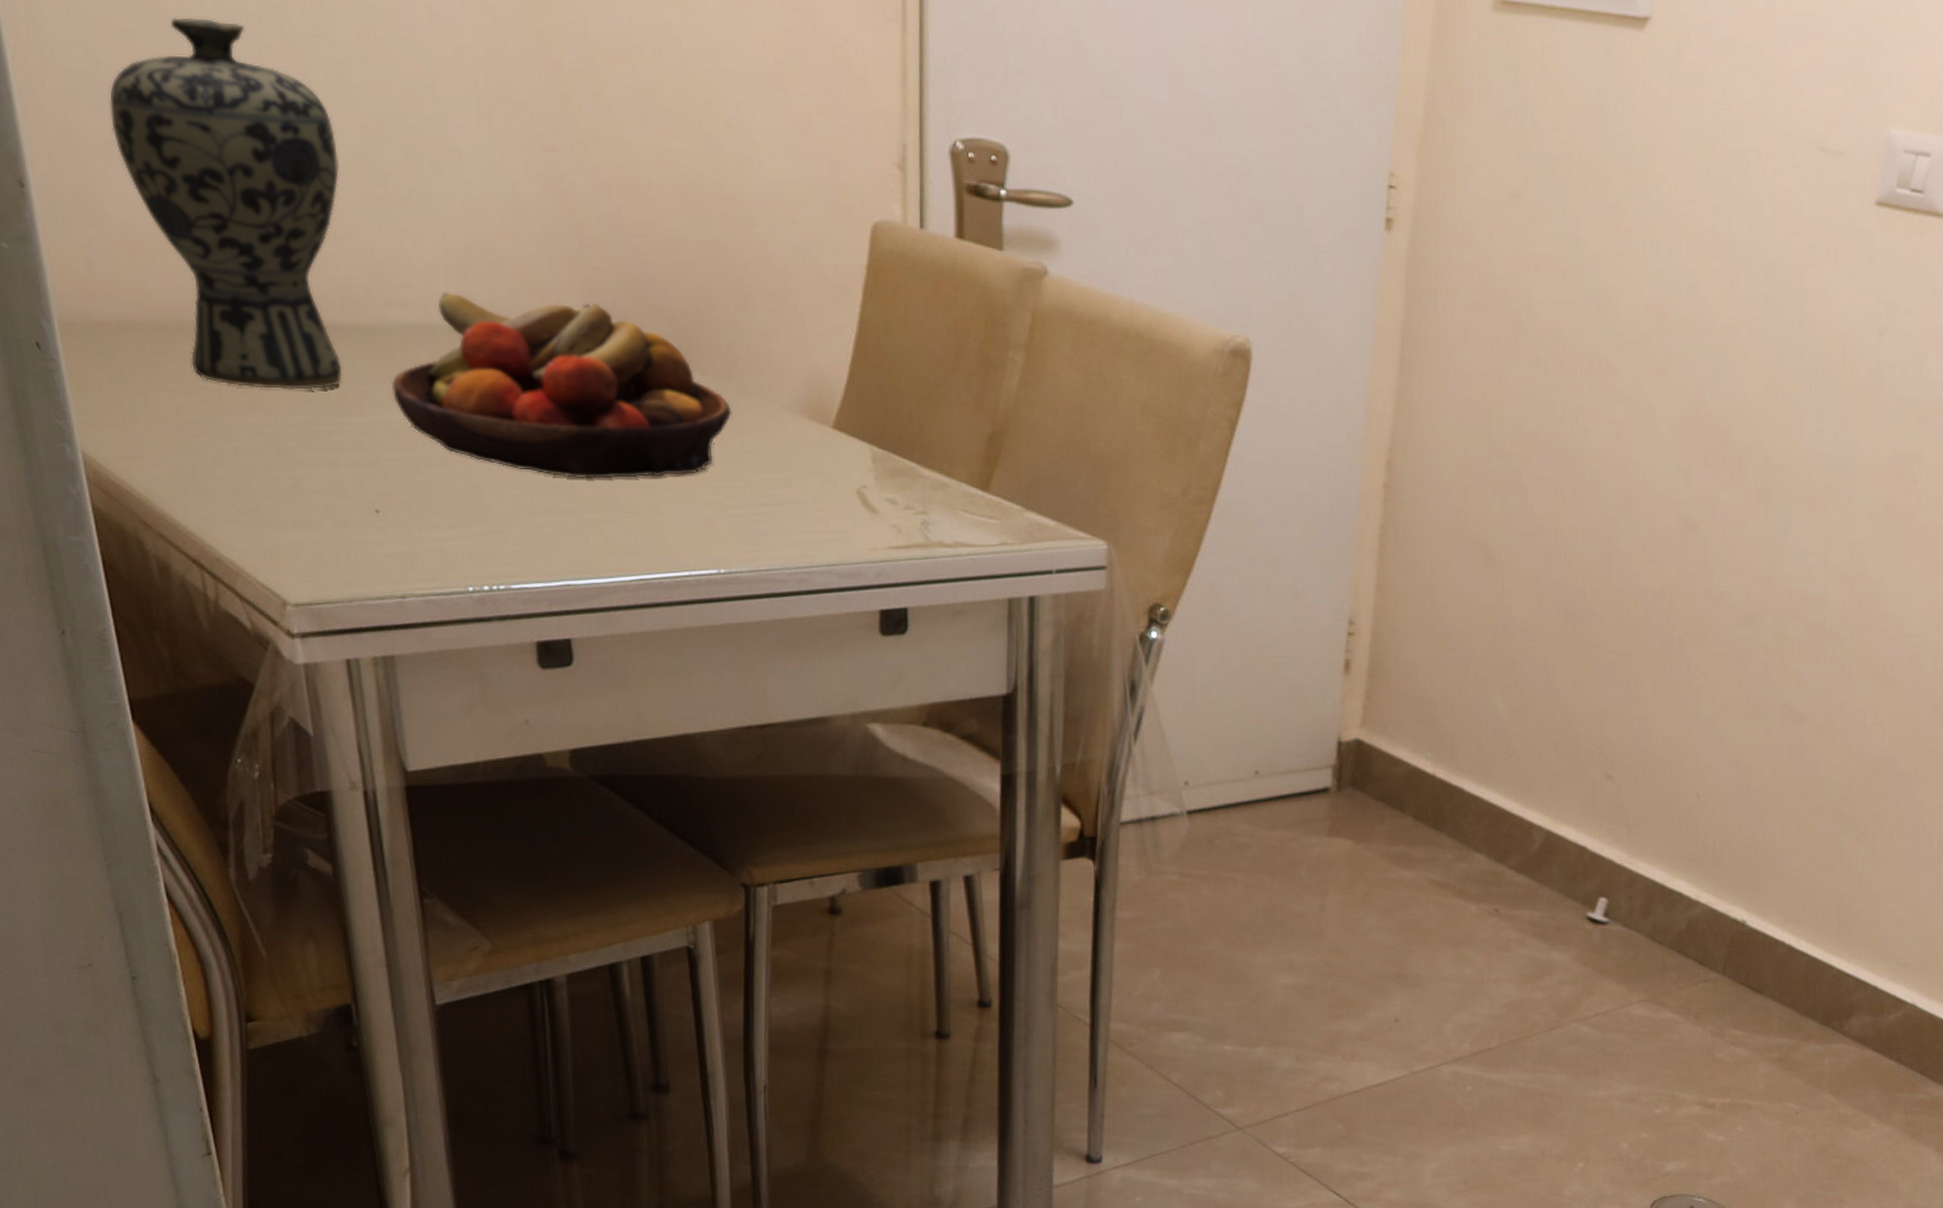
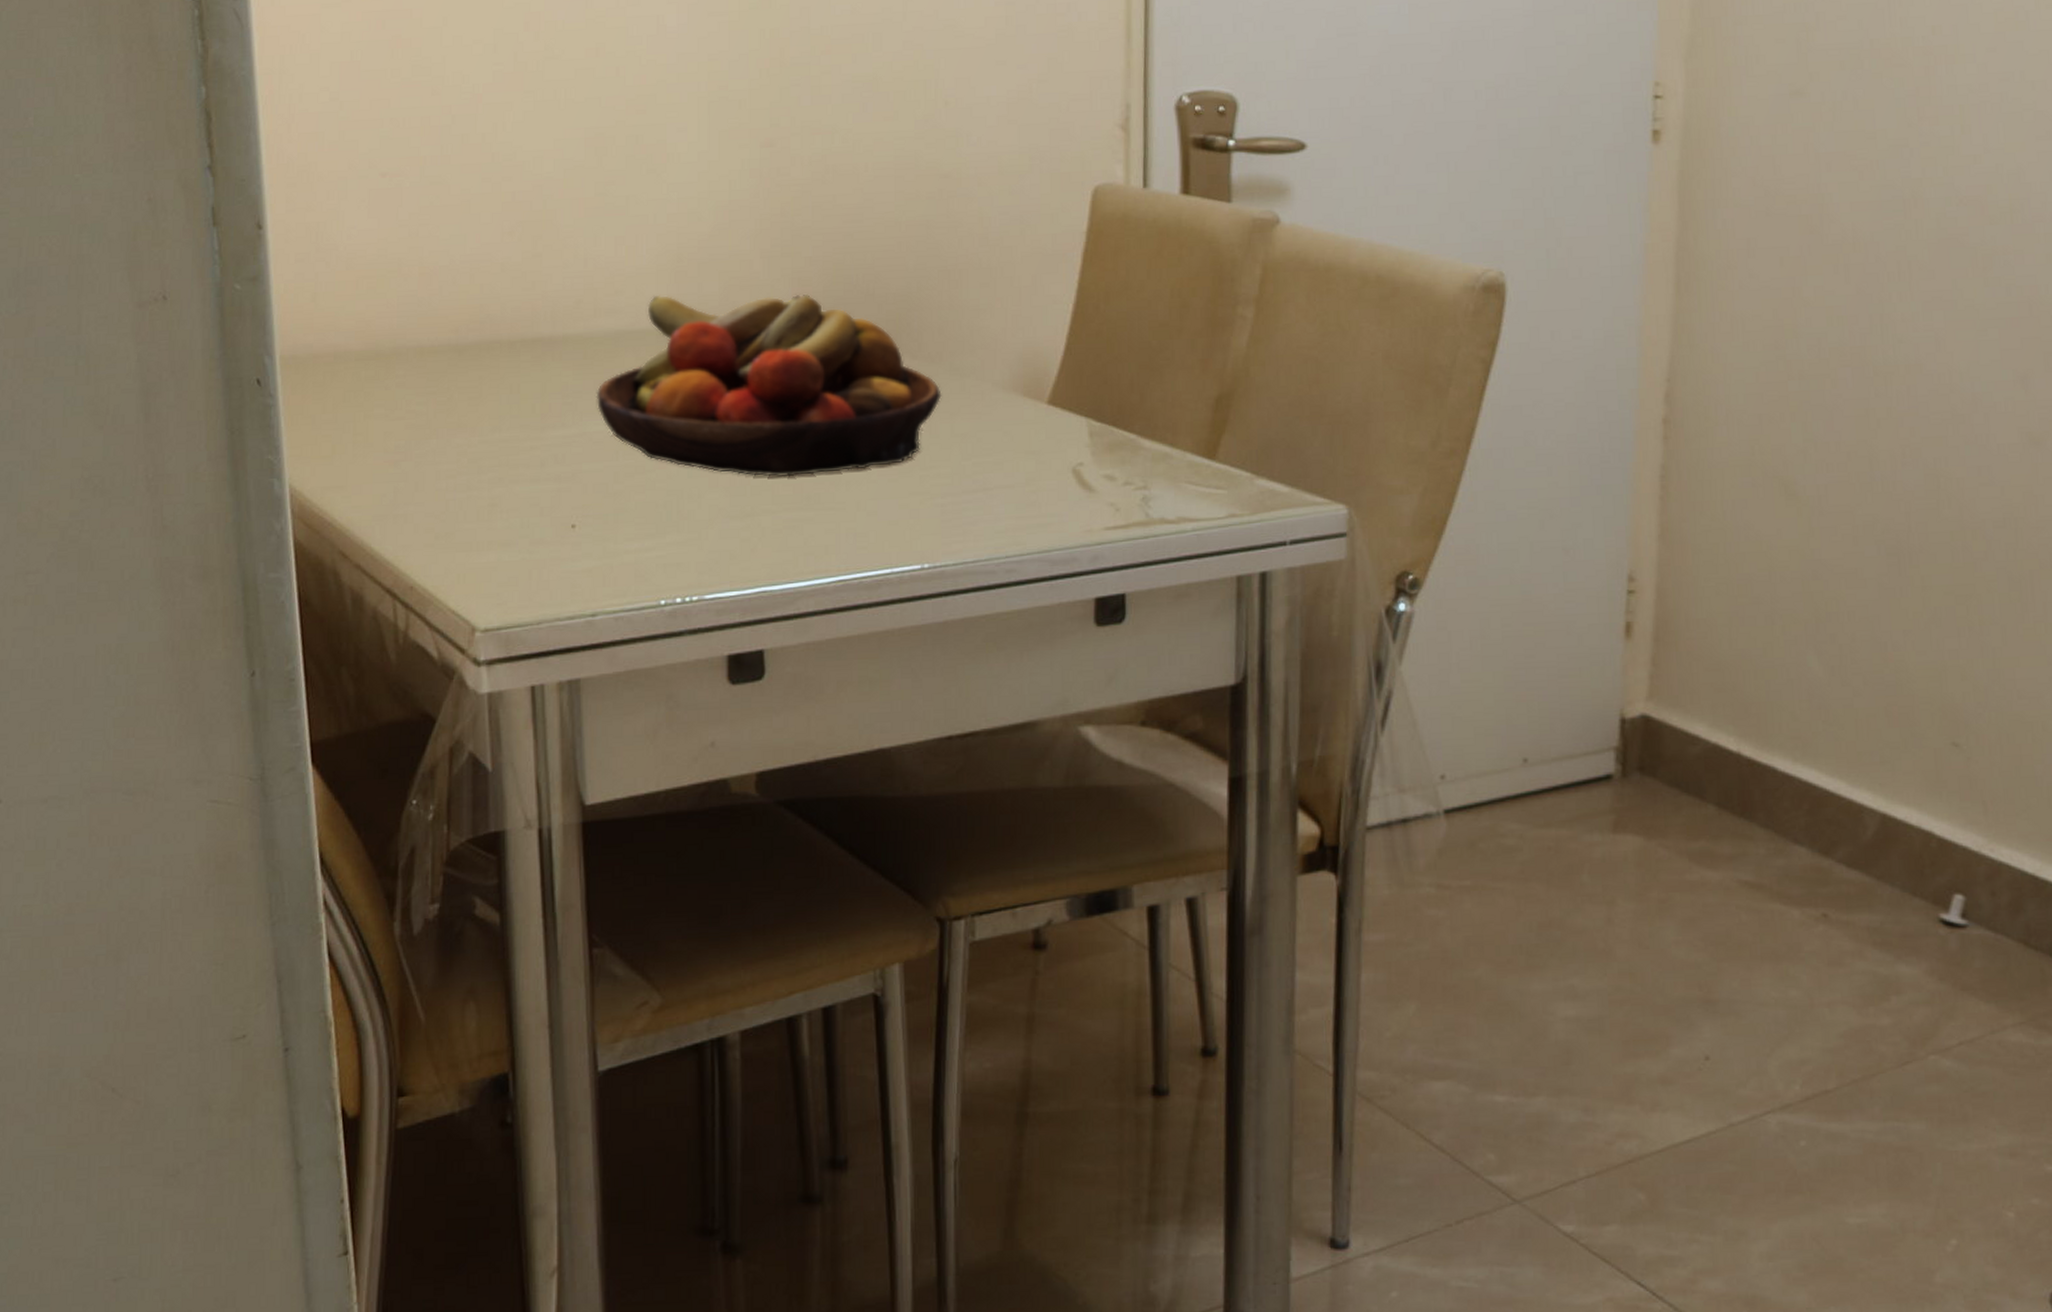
vase: present [109,17,343,390] -> none [348,52,560,408]

